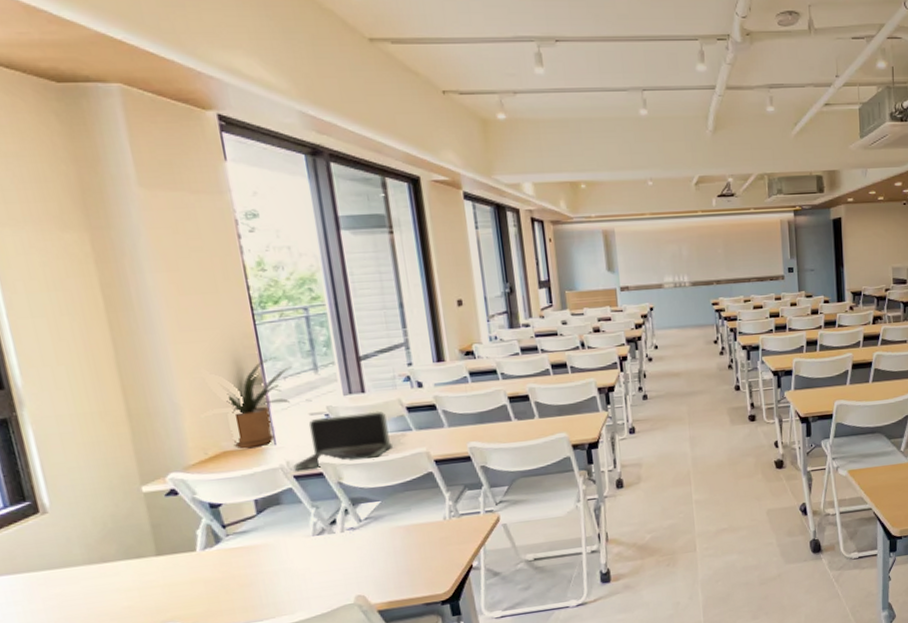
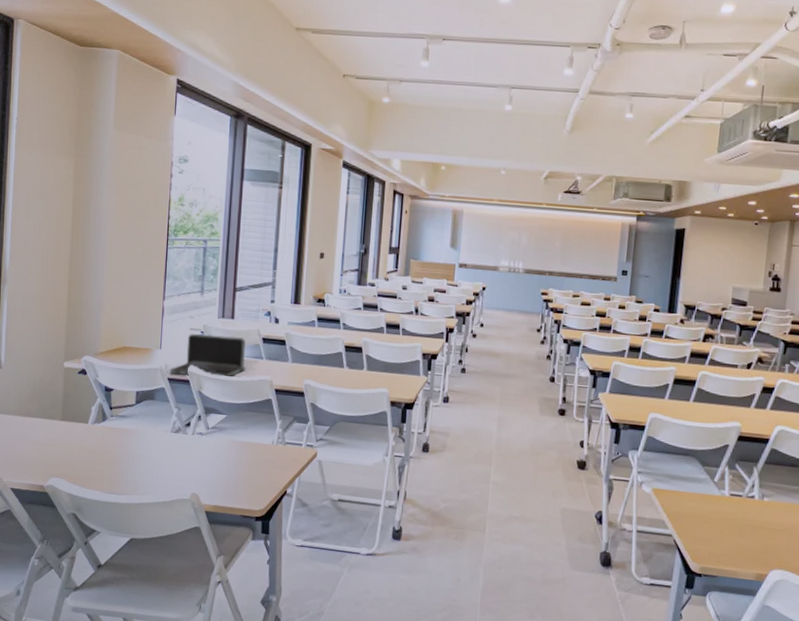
house plant: present [227,357,292,449] -> none [132,277,185,348]

